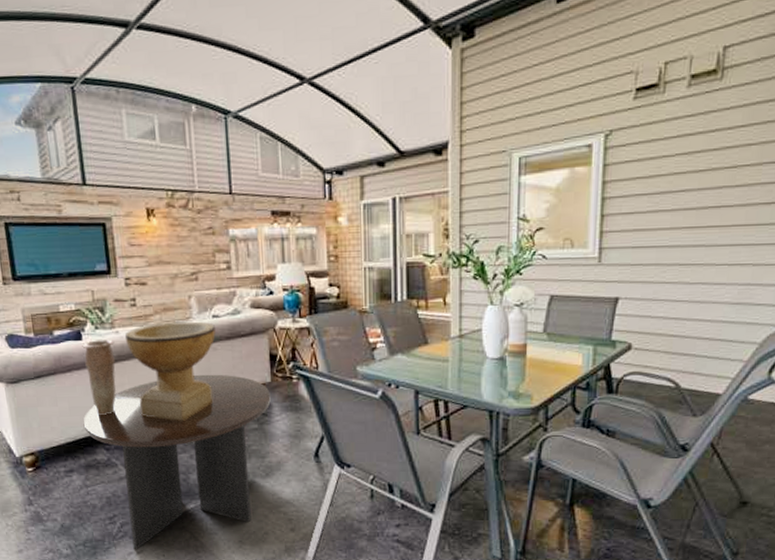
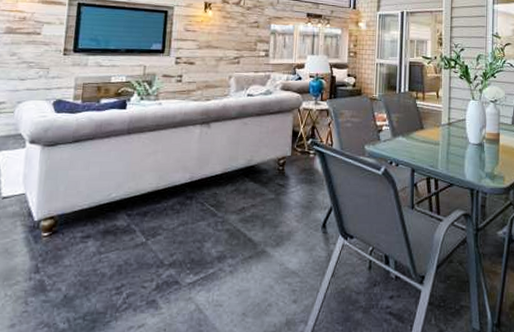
vase: present [82,340,117,415] -> none [124,110,156,180]
coffee table: present [83,374,271,550] -> none [110,146,289,324]
decorative bowl: present [125,321,216,421] -> none [167,98,248,189]

